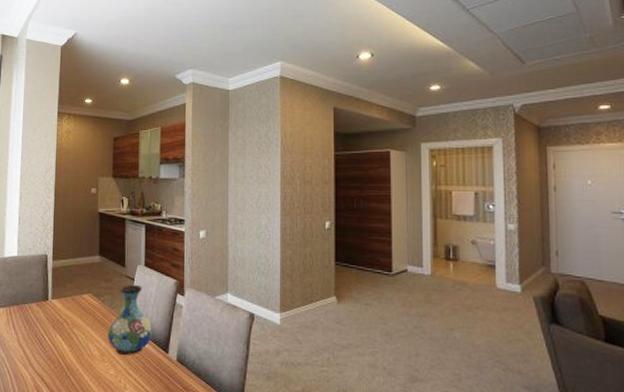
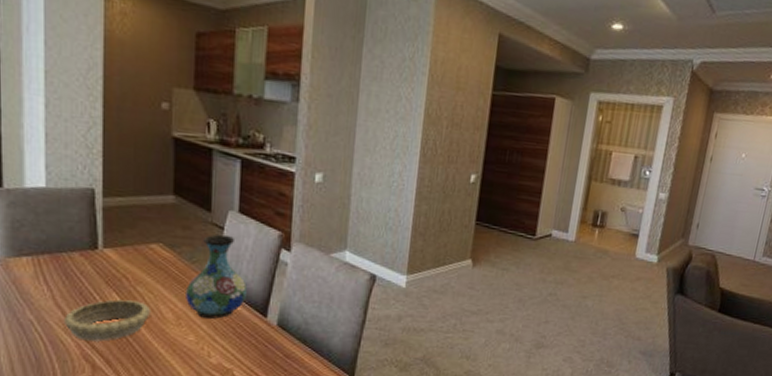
decorative bowl: none [23,340,83,375] -> present [63,299,151,342]

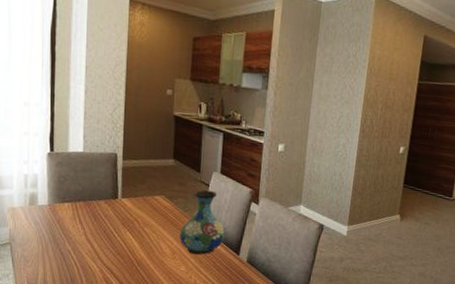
decorative bowl: present [63,299,151,342] -> none [91,237,154,269]

